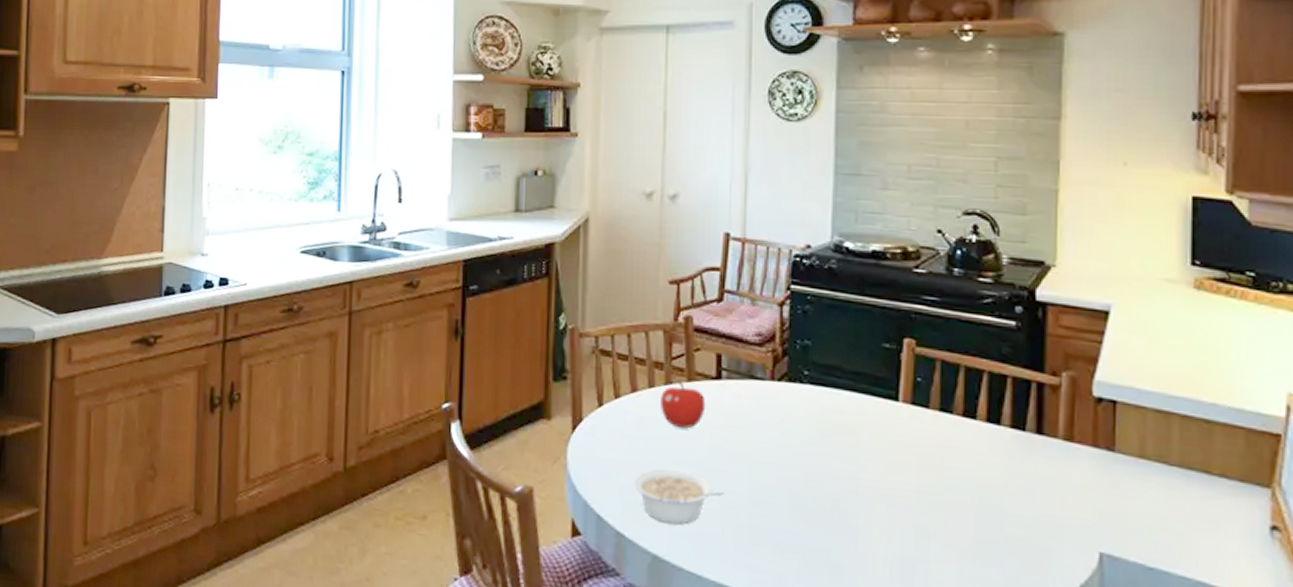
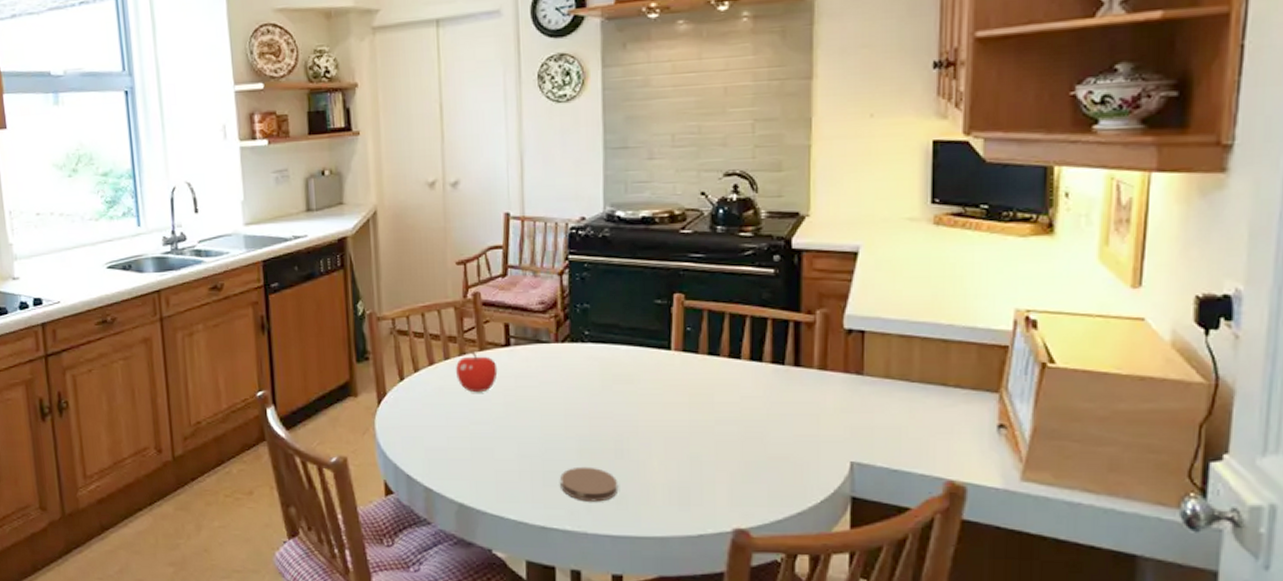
legume: present [633,468,724,524] -> none [437,429,519,475]
coaster: none [768,525,832,570] -> present [560,466,617,502]

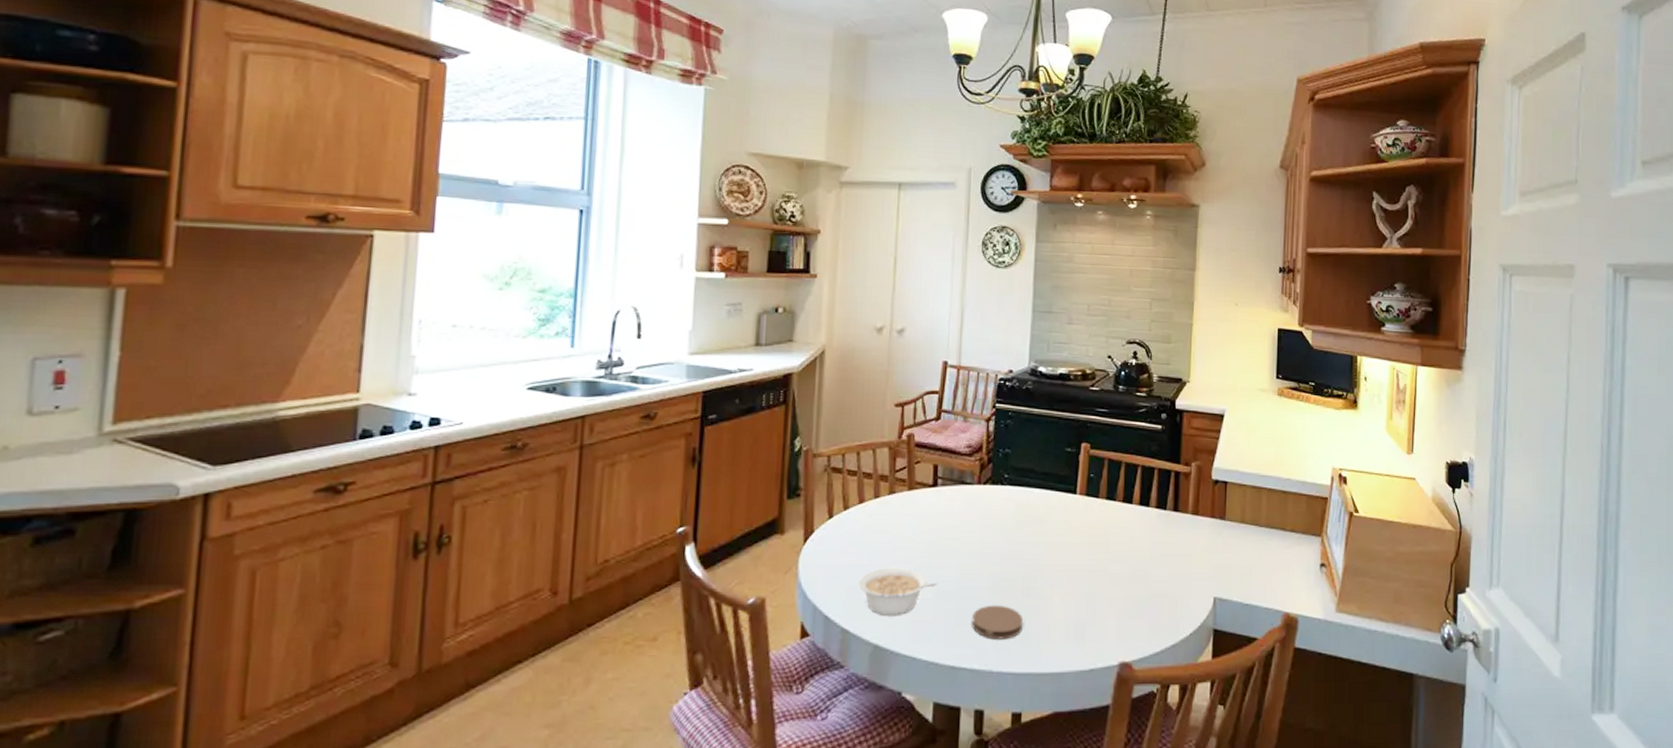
legume: none [437,429,519,475] -> present [858,568,937,615]
fruit: present [456,352,498,393] -> none [884,491,924,532]

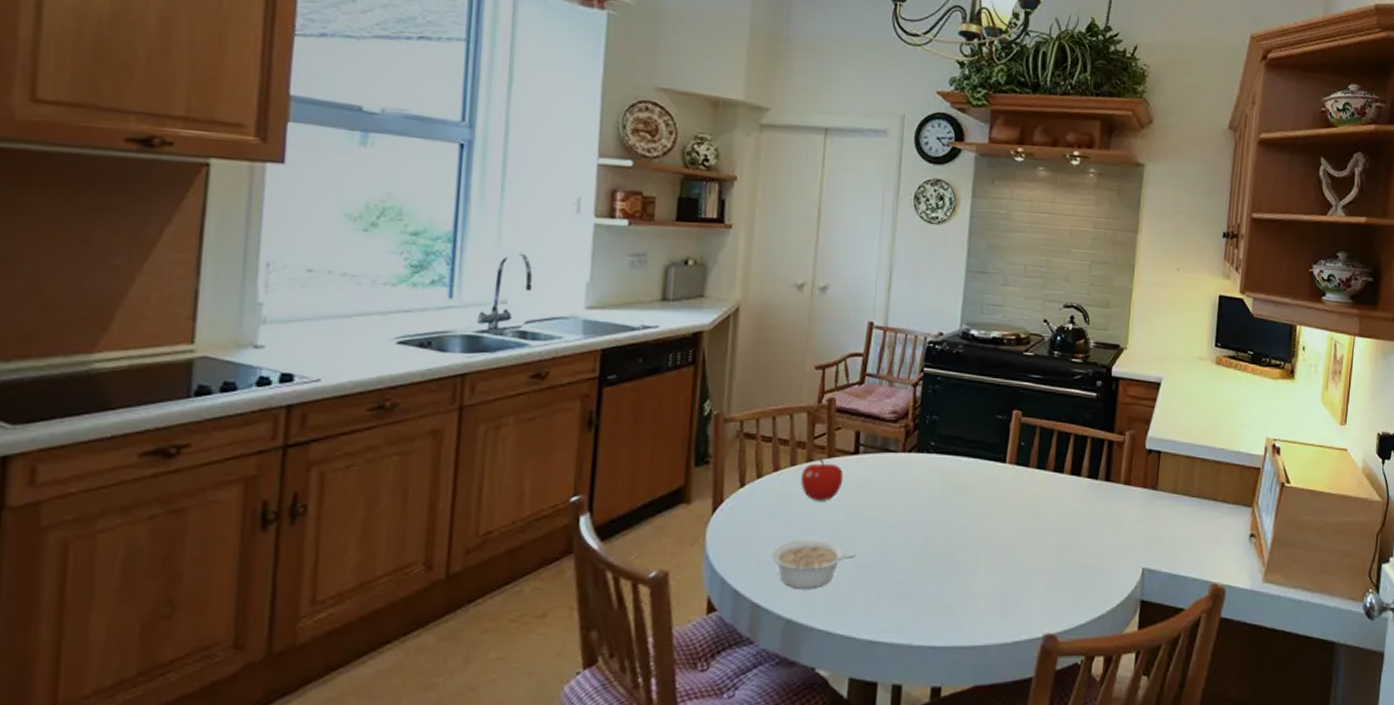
fruit: none [884,491,924,532] -> present [801,459,844,501]
coaster: present [972,605,1023,640] -> none [892,577,946,613]

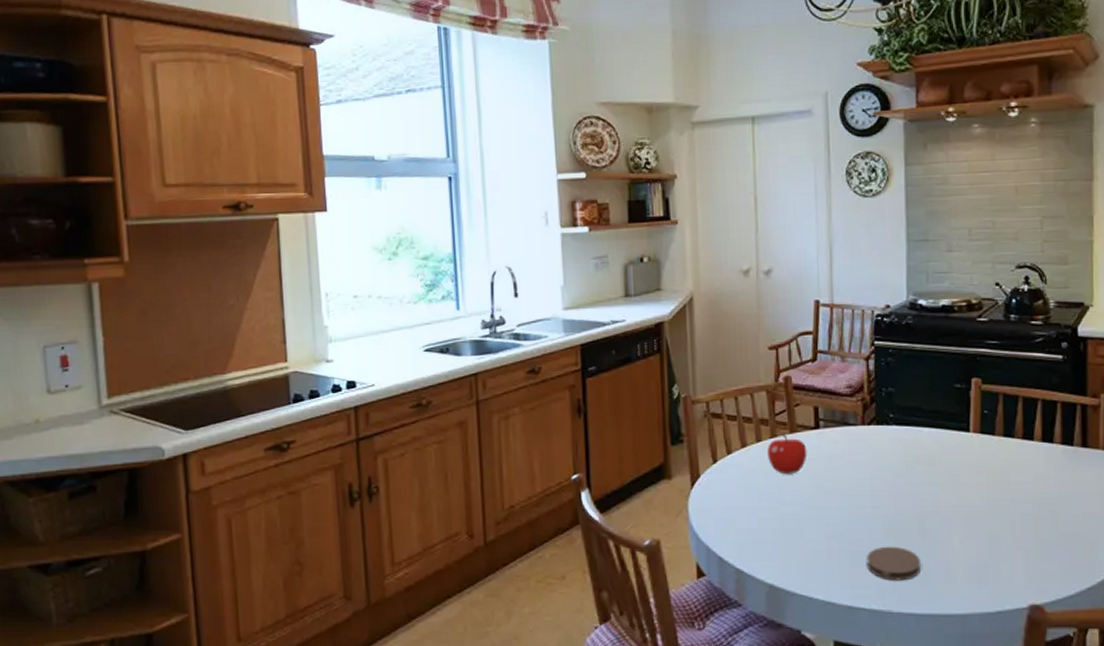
legume: present [771,540,856,589] -> none [748,511,827,556]
coaster: none [892,577,946,613] -> present [867,546,920,581]

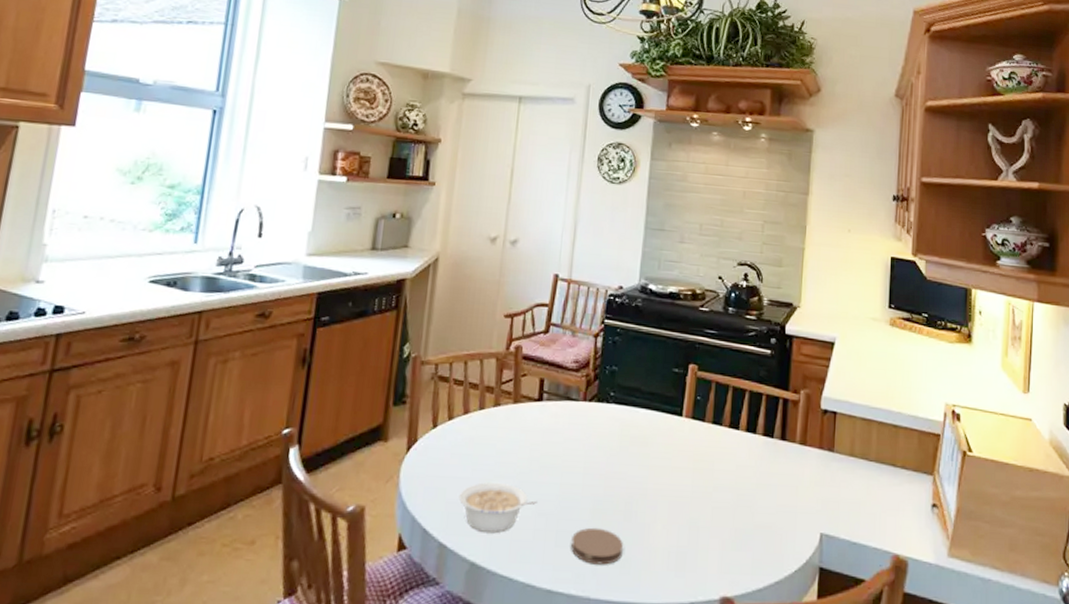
legume: none [748,511,827,556] -> present [458,482,537,533]
fruit: present [767,434,807,475] -> none [488,404,528,446]

